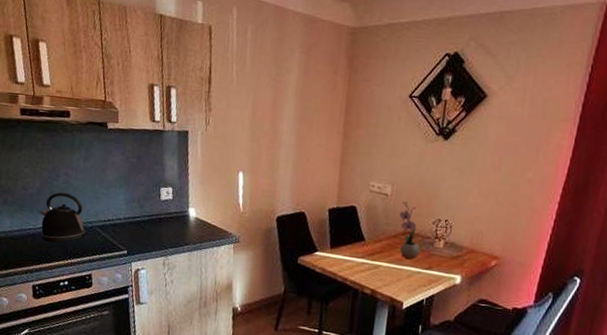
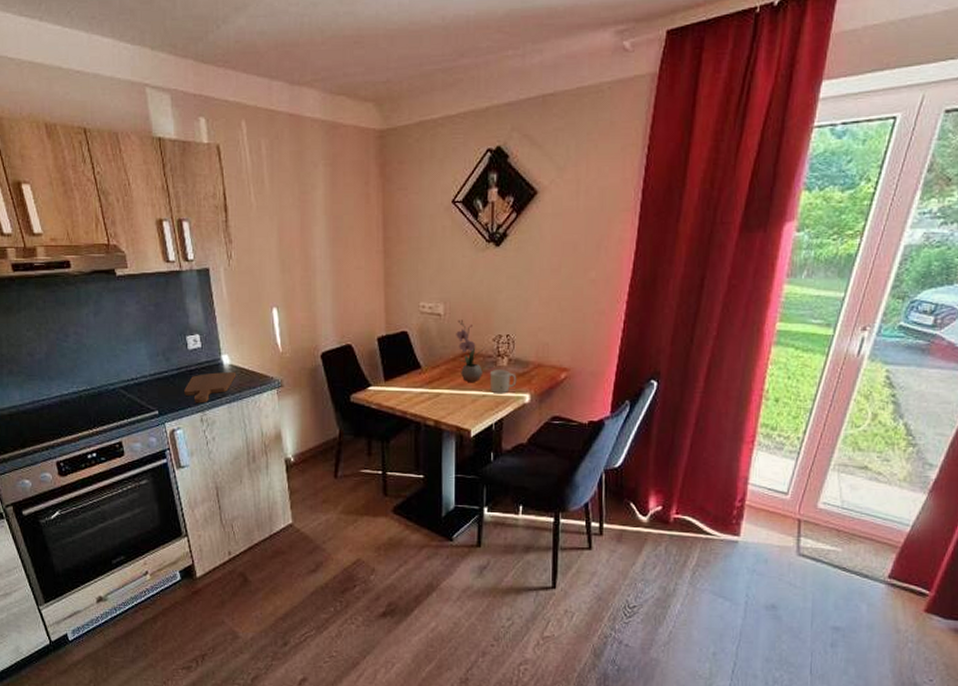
kettle: present [39,192,87,243] -> none [51,353,110,411]
cutting board: none [152,222,200,249] -> present [184,372,236,403]
mug: none [425,250,451,273] -> present [489,370,517,394]

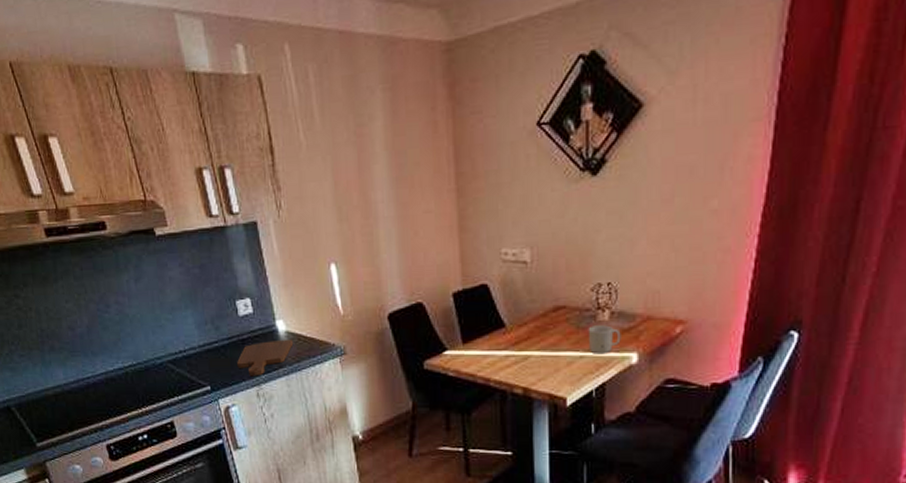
flower arrangement: present [456,319,486,383] -> none [546,267,582,343]

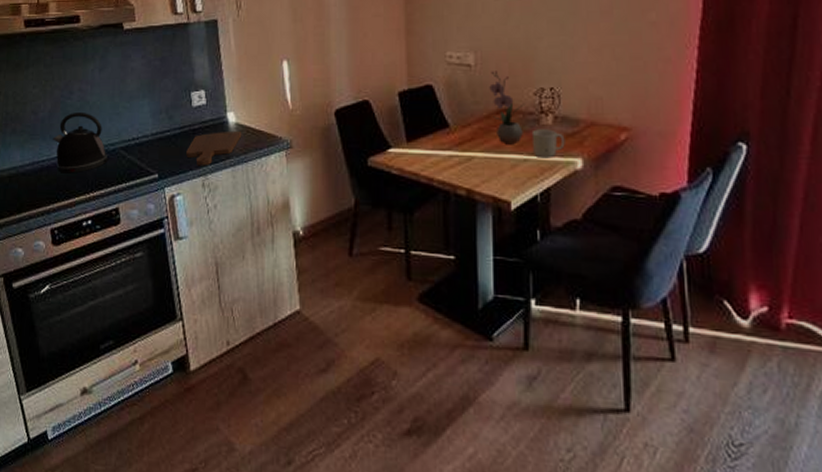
kettle: none [95,325,158,390] -> present [53,111,110,174]
flower arrangement: none [546,267,582,343] -> present [489,71,526,145]

